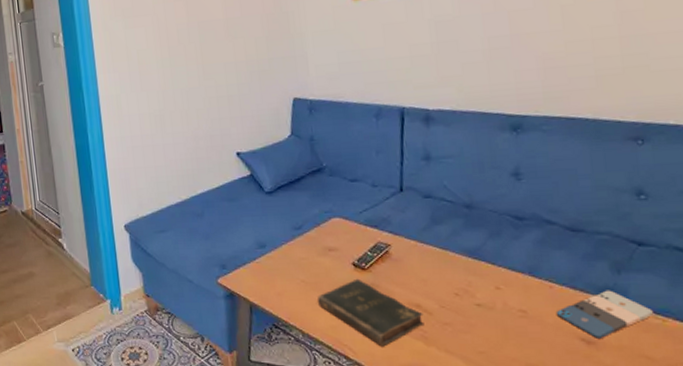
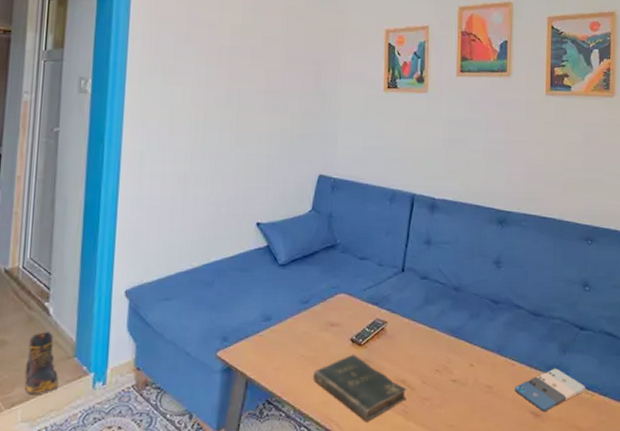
shoe: none [51,264,83,319] -> present [24,332,59,395]

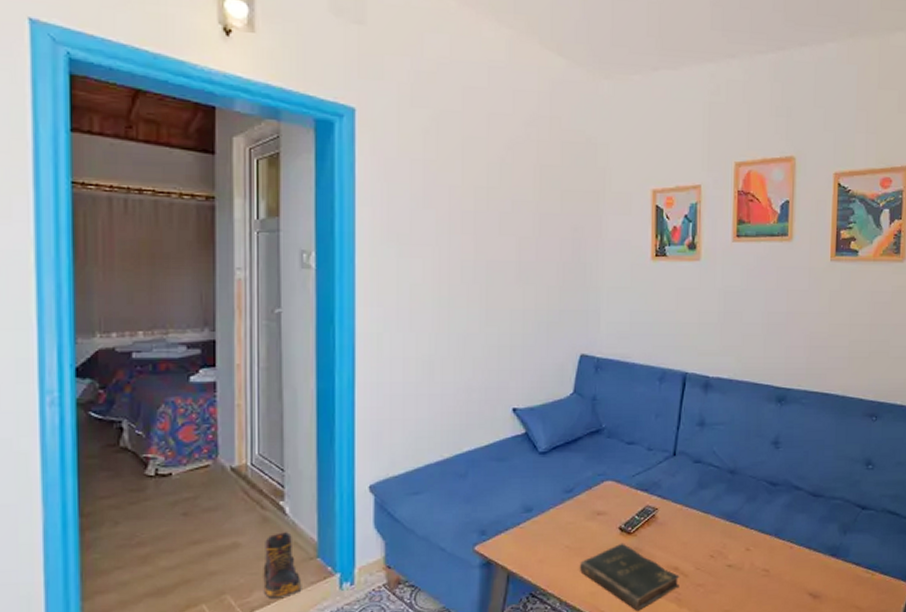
smartphone: present [514,368,585,411] -> none [792,549,866,593]

